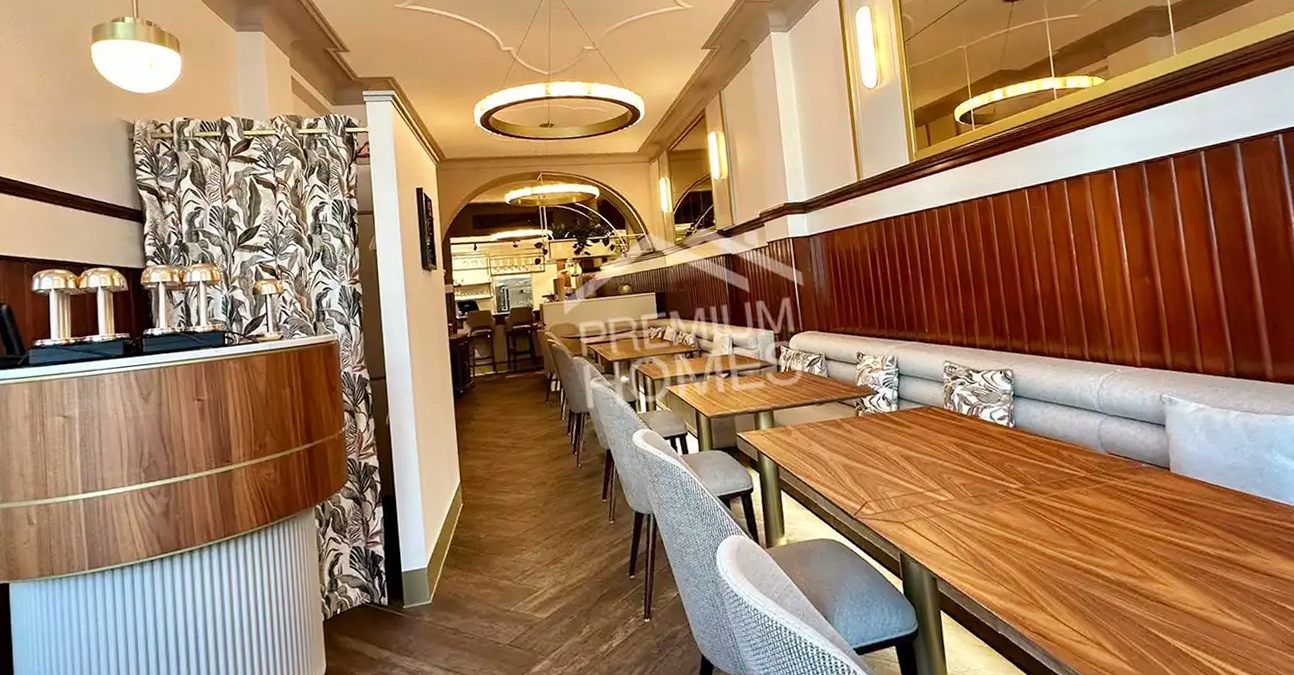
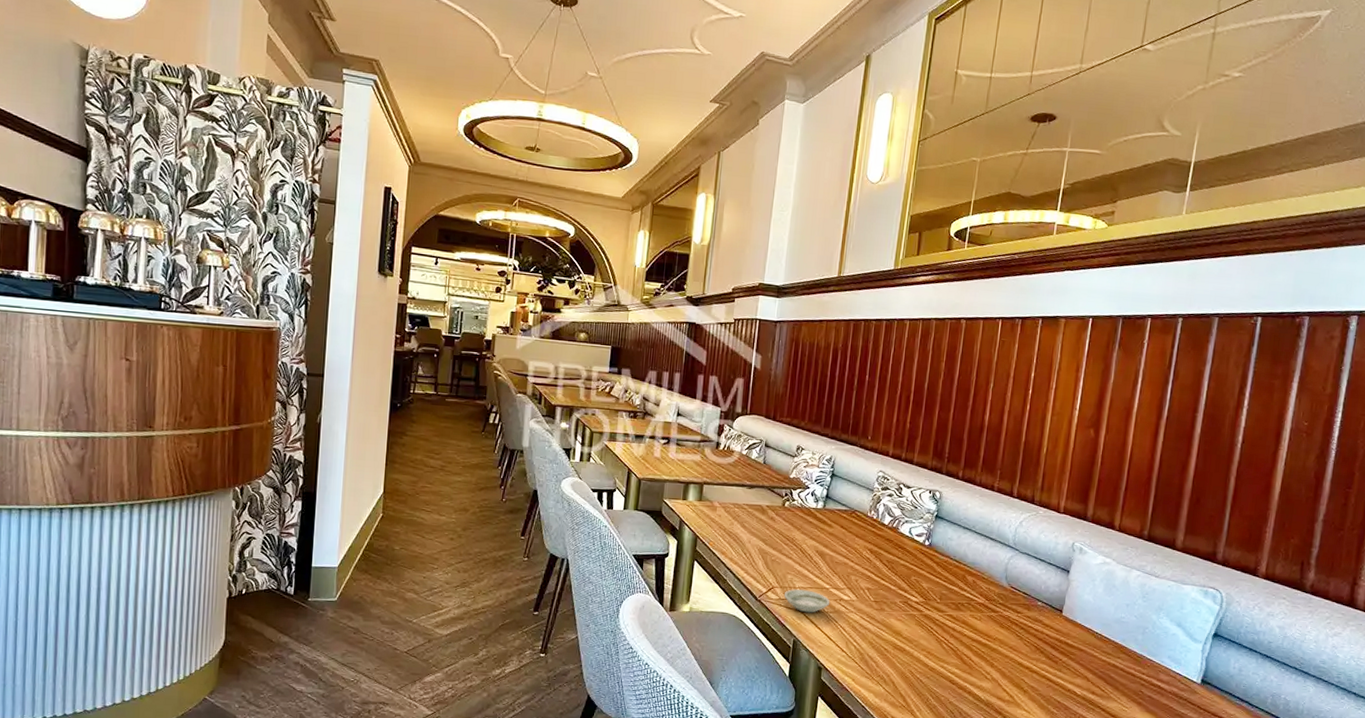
saucer: none [879,498,929,523] -> present [783,589,830,613]

